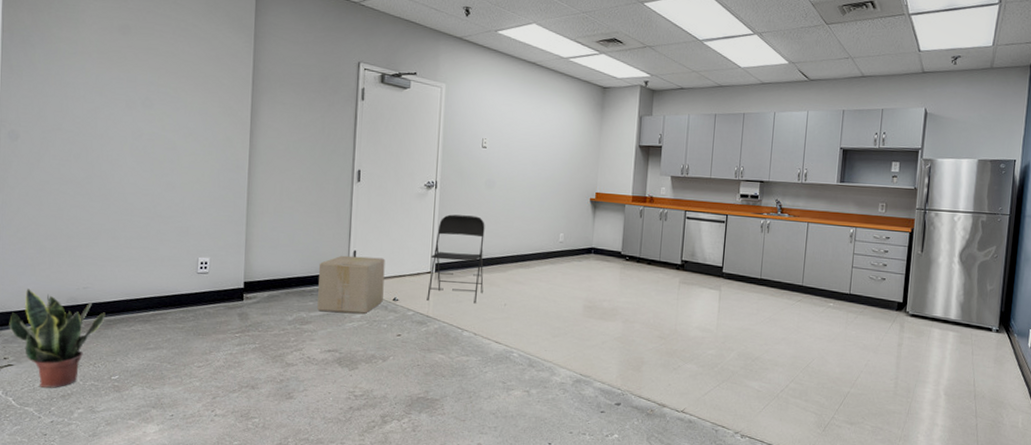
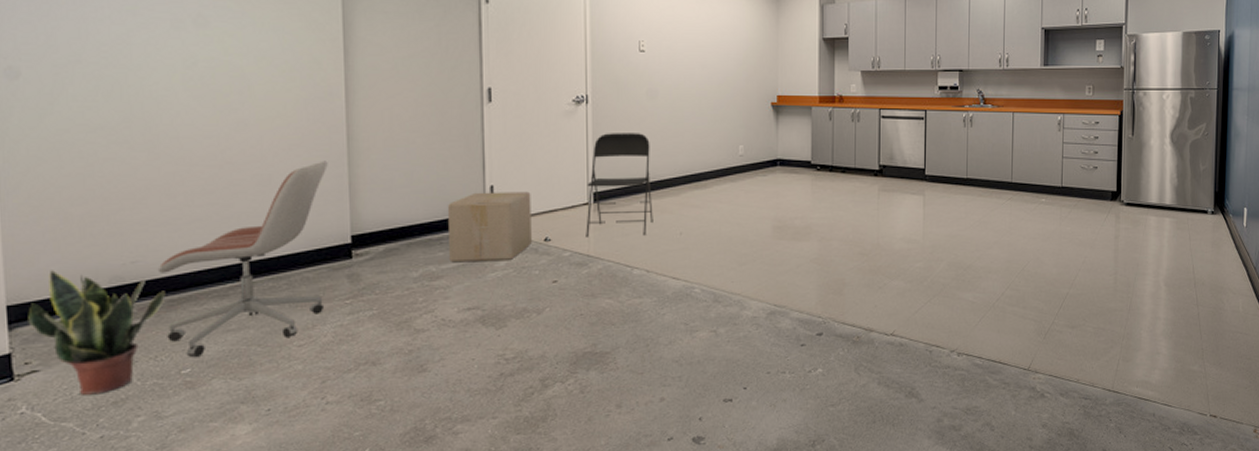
office chair: none [101,220,231,367] -> present [157,160,328,357]

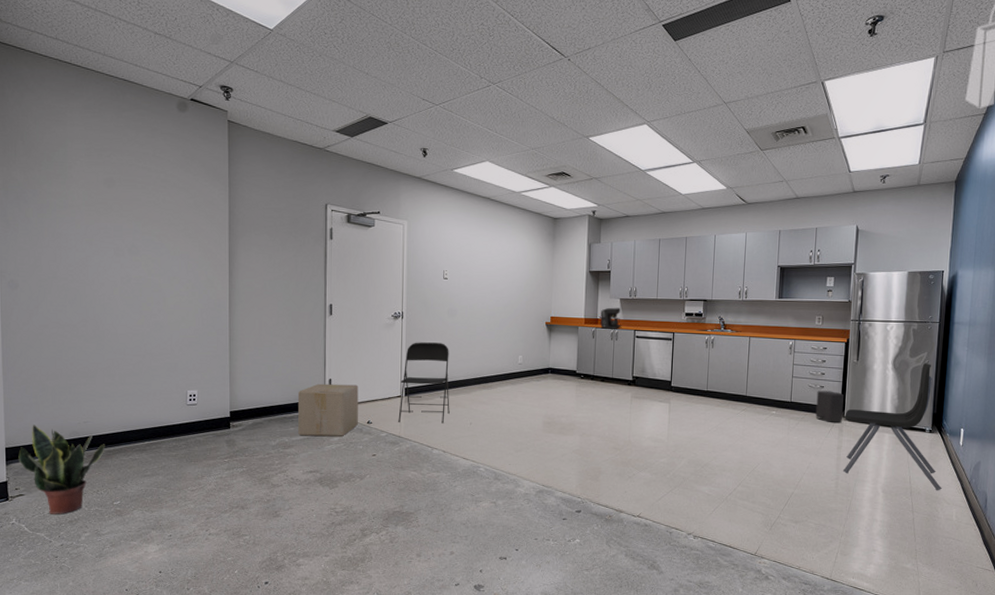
office chair: present [157,160,328,357] -> none [100,355,215,493]
coffee maker: none [838,82,863,108] -> present [600,307,621,329]
pedal bin: none [1089,172,1119,210] -> present [815,390,844,424]
dining chair: none [1121,136,1227,280] -> present [843,363,942,491]

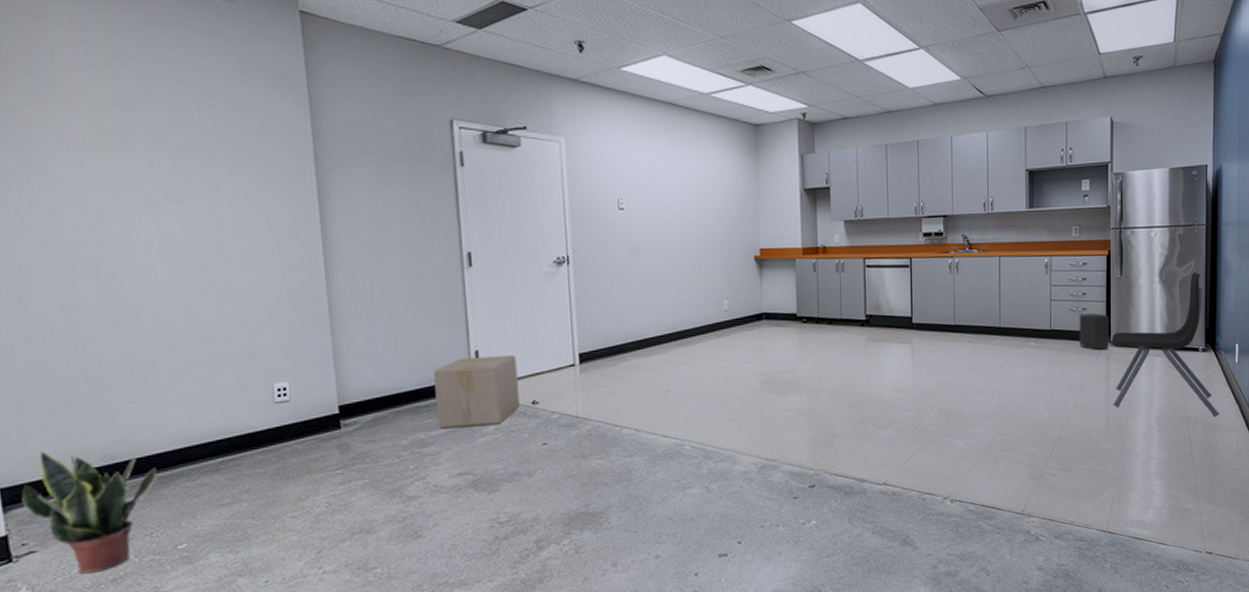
folding chair: present [398,342,450,424] -> none [572,292,641,399]
coffee maker: present [600,307,621,329] -> none [822,231,847,259]

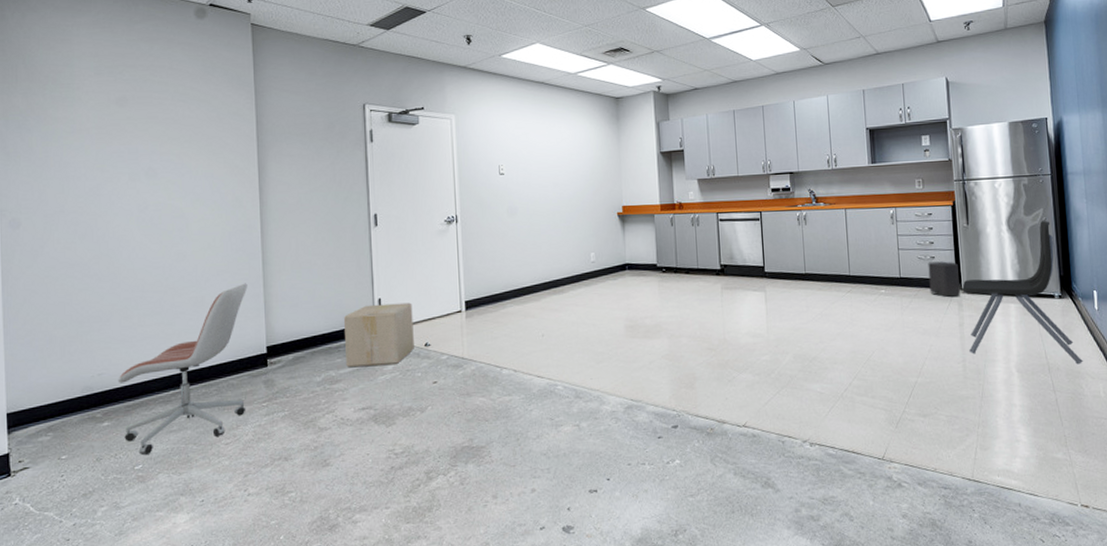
potted plant: present [21,451,157,574] -> none [22,383,124,488]
office chair: none [147,332,317,532] -> present [117,283,248,455]

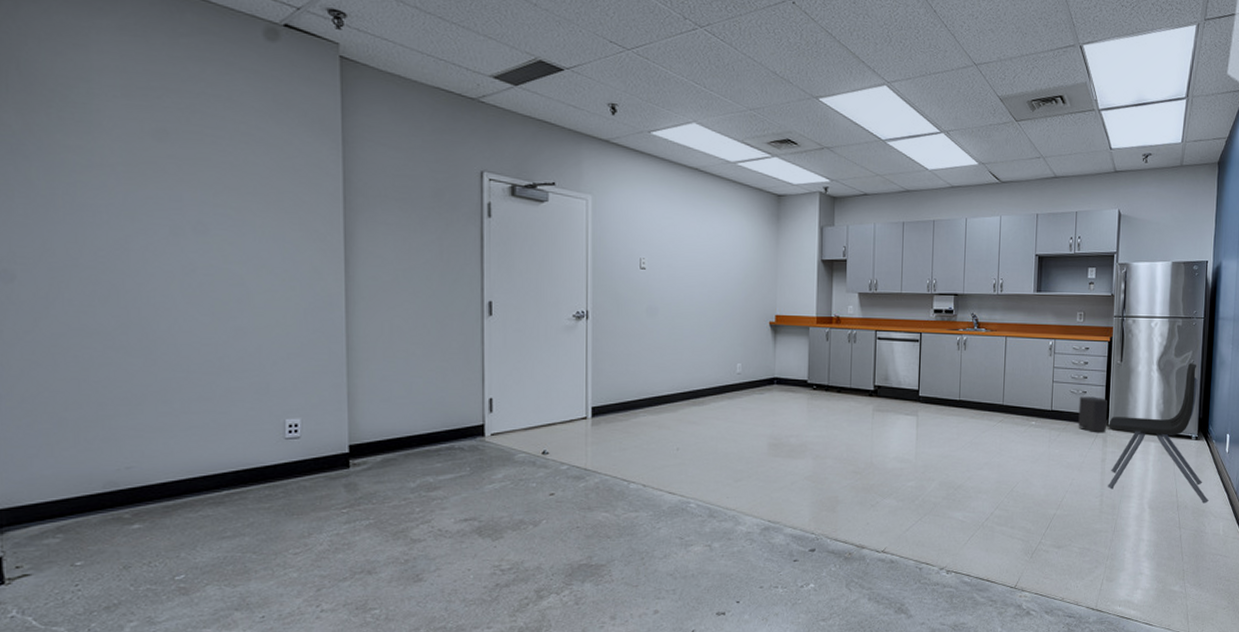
office chair: present [117,283,248,455] -> none [152,370,327,563]
cardboard box: present [343,302,414,368] -> none [445,404,530,474]

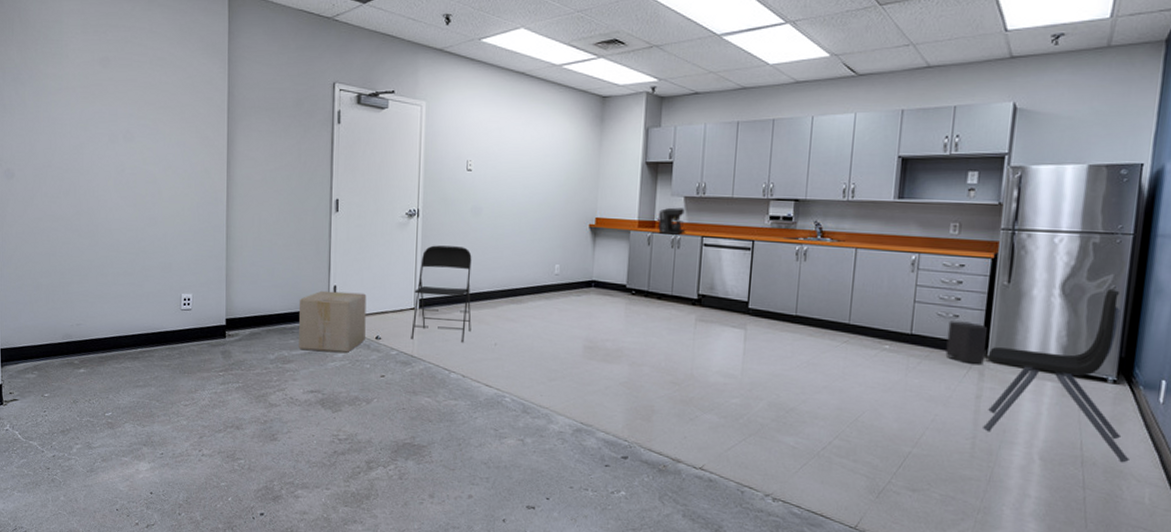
cardboard box: none [445,404,530,474] -> present [299,290,367,353]
folding chair: none [583,349,651,451] -> present [411,245,472,343]
coffee maker: none [835,303,860,330] -> present [658,207,685,235]

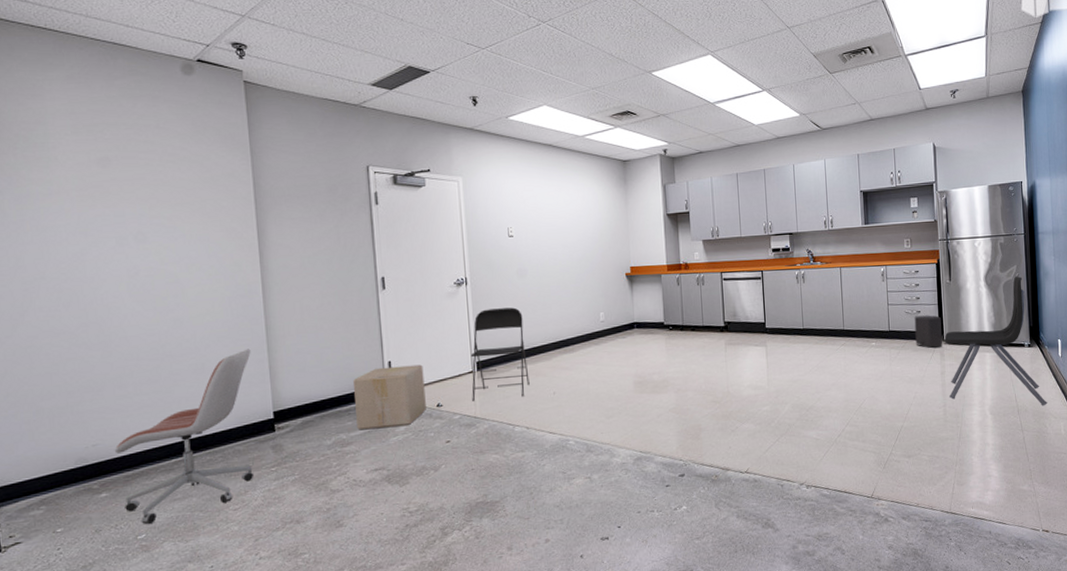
office chair: none [93,254,212,404] -> present [114,349,255,524]
coffee maker: present [658,207,685,235] -> none [683,250,706,274]

